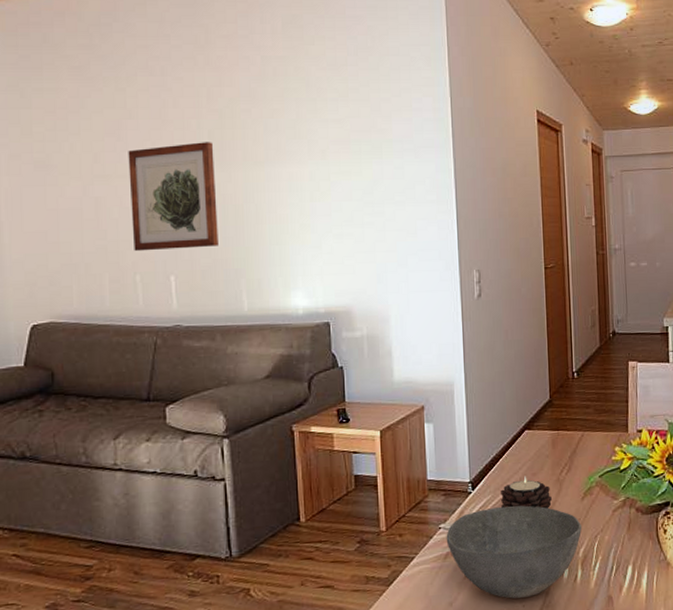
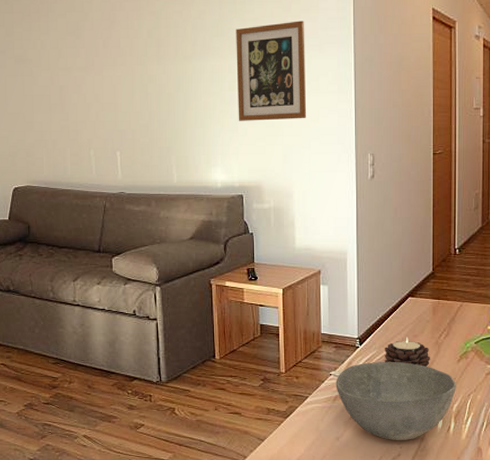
wall art: present [128,142,218,252] -> none [85,39,154,131]
wall art: none [316,122,403,236] -> present [236,20,307,121]

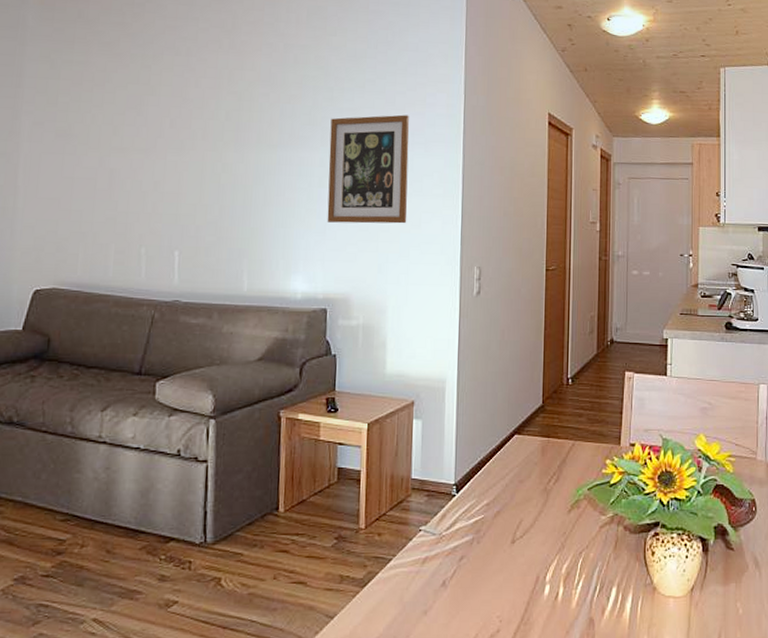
bowl: present [336,361,456,441] -> none [425,512,566,613]
candle: present [384,337,430,367] -> none [484,482,537,519]

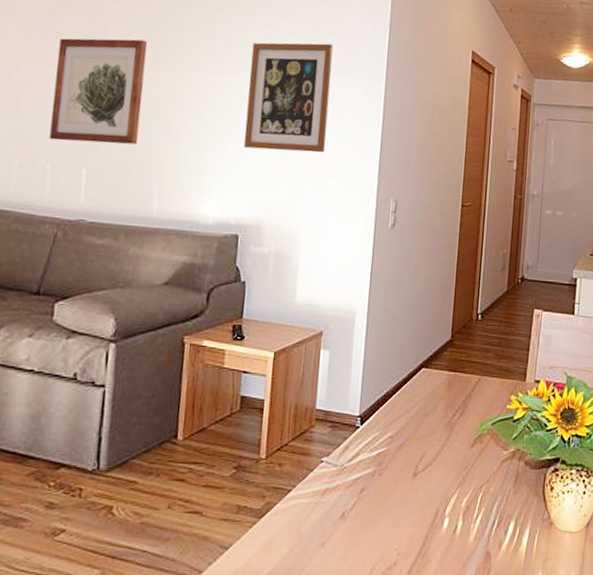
wall art: none [142,122,230,225] -> present [49,38,148,145]

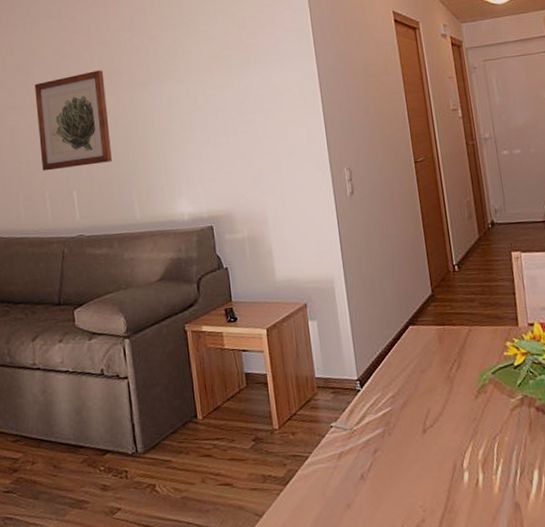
wall art: present [243,42,333,153] -> none [191,36,274,146]

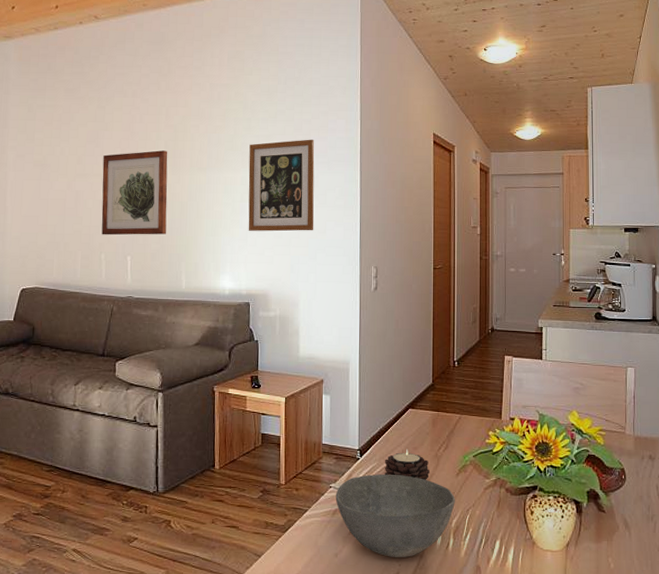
wall art: none [191,36,274,146] -> present [248,139,315,232]
bowl: none [338,404,479,503] -> present [335,474,455,558]
candle: none [390,373,444,408] -> present [384,449,429,480]

